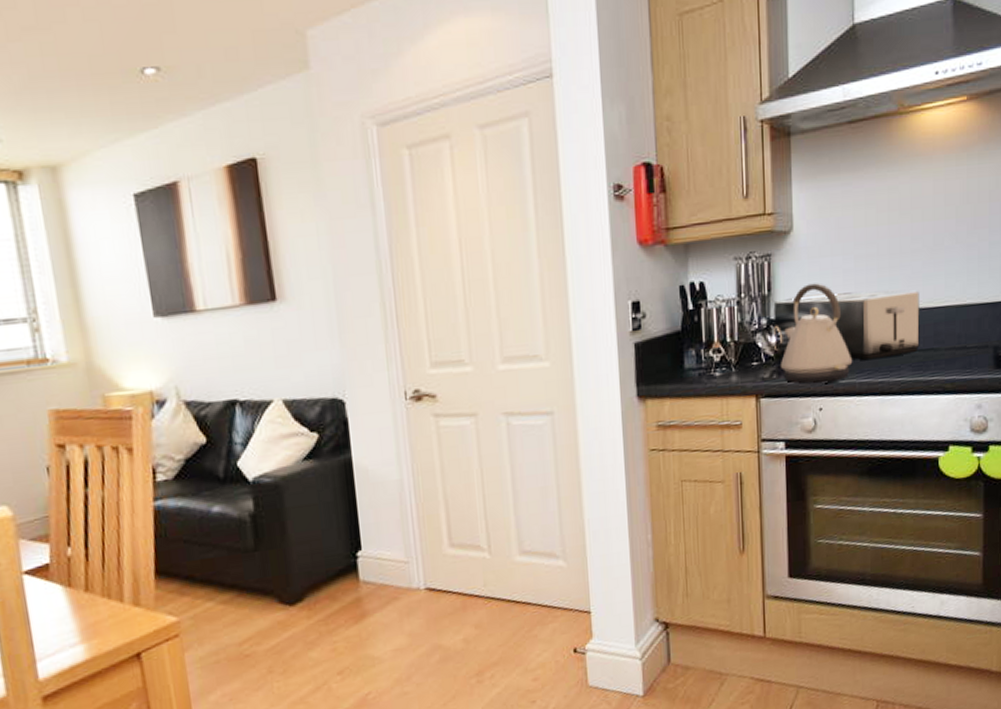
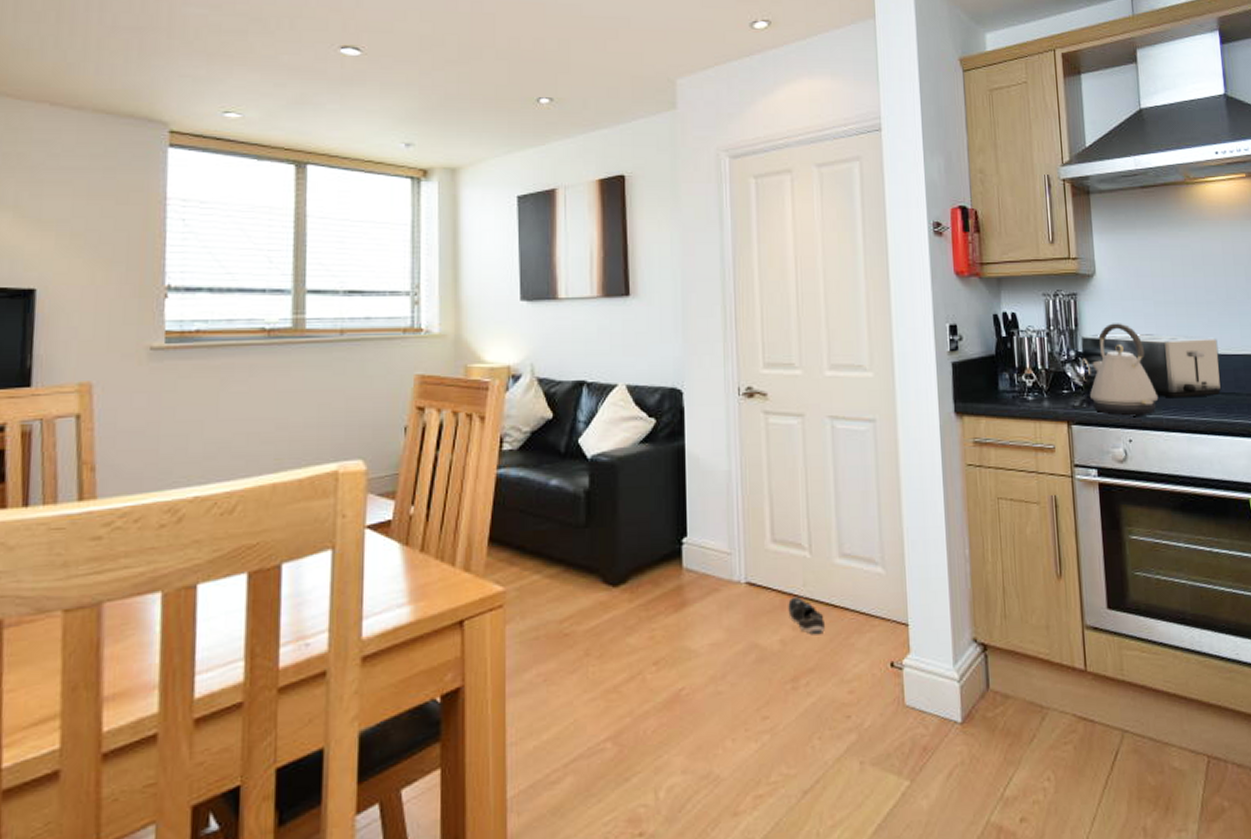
shoe: none [469,596,507,631] -> present [788,596,825,635]

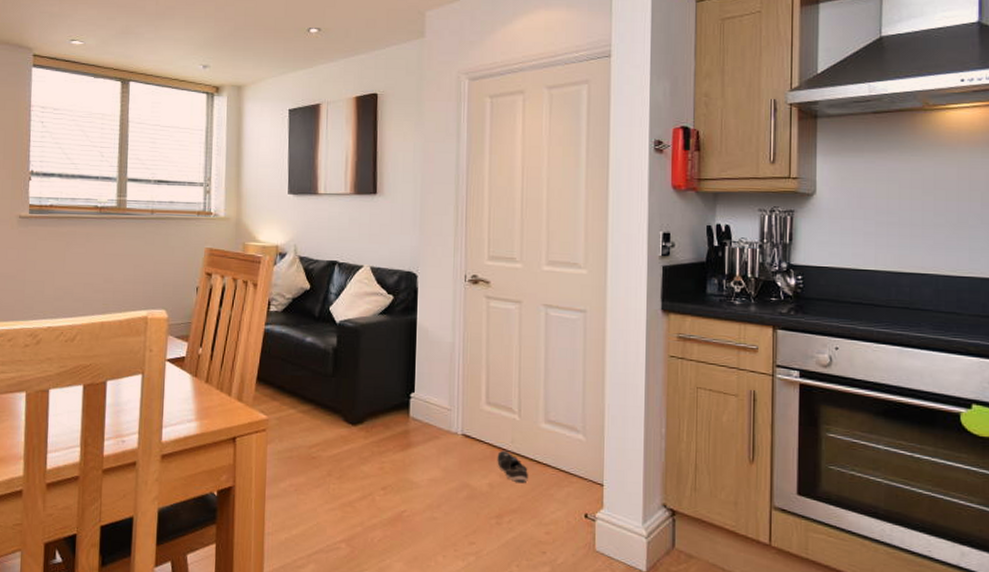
toaster: present [1080,333,1222,399] -> none [793,249,942,314]
kettle: present [1089,323,1159,416] -> none [797,239,871,327]

